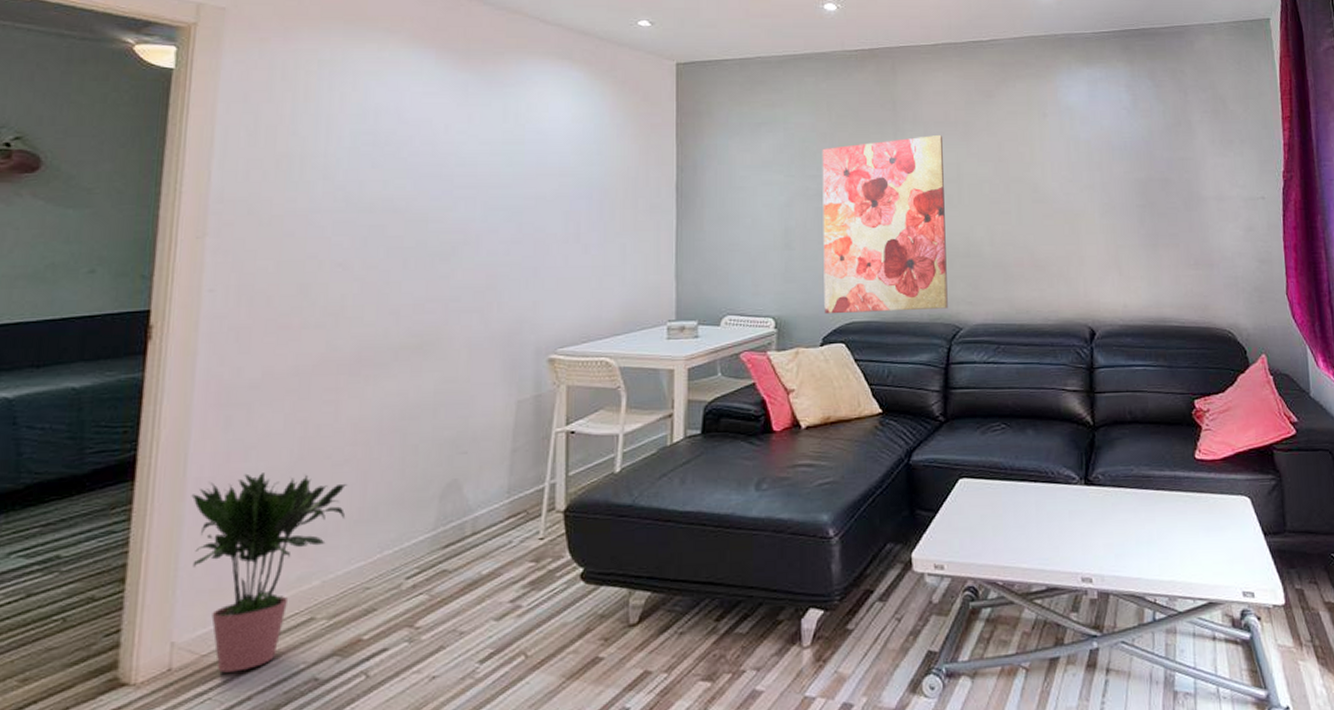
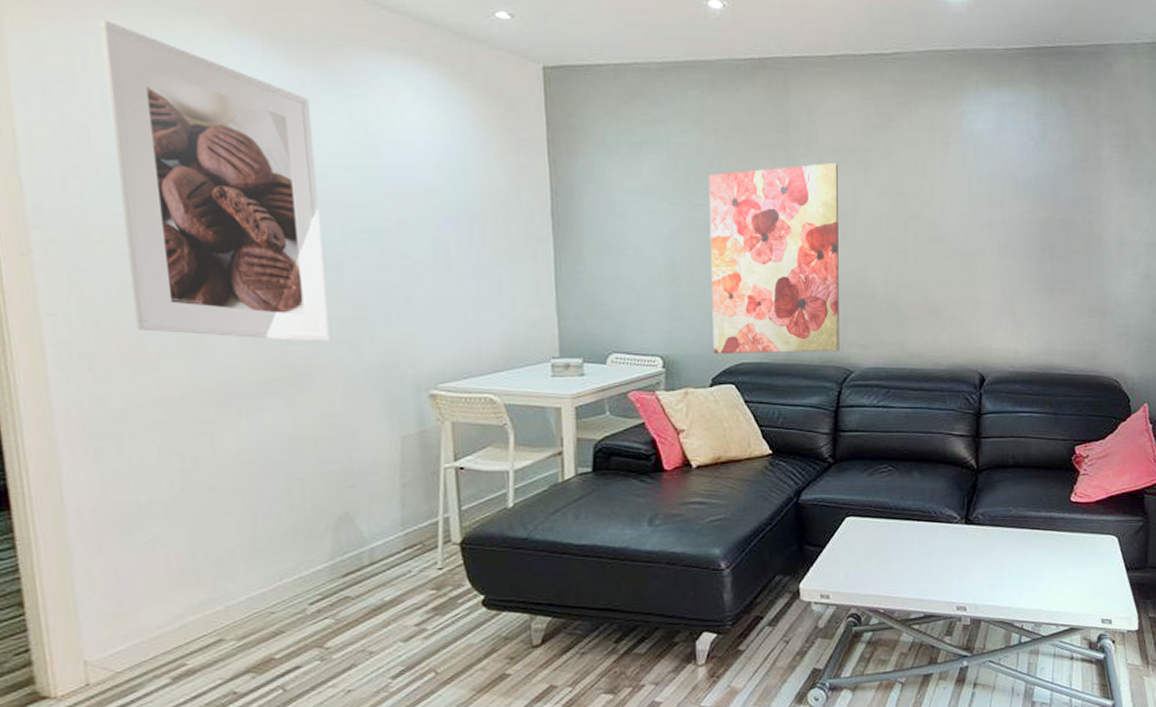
potted plant: present [191,473,347,673] -> none [74,504,240,687]
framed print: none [286,40,470,311] -> present [101,20,330,343]

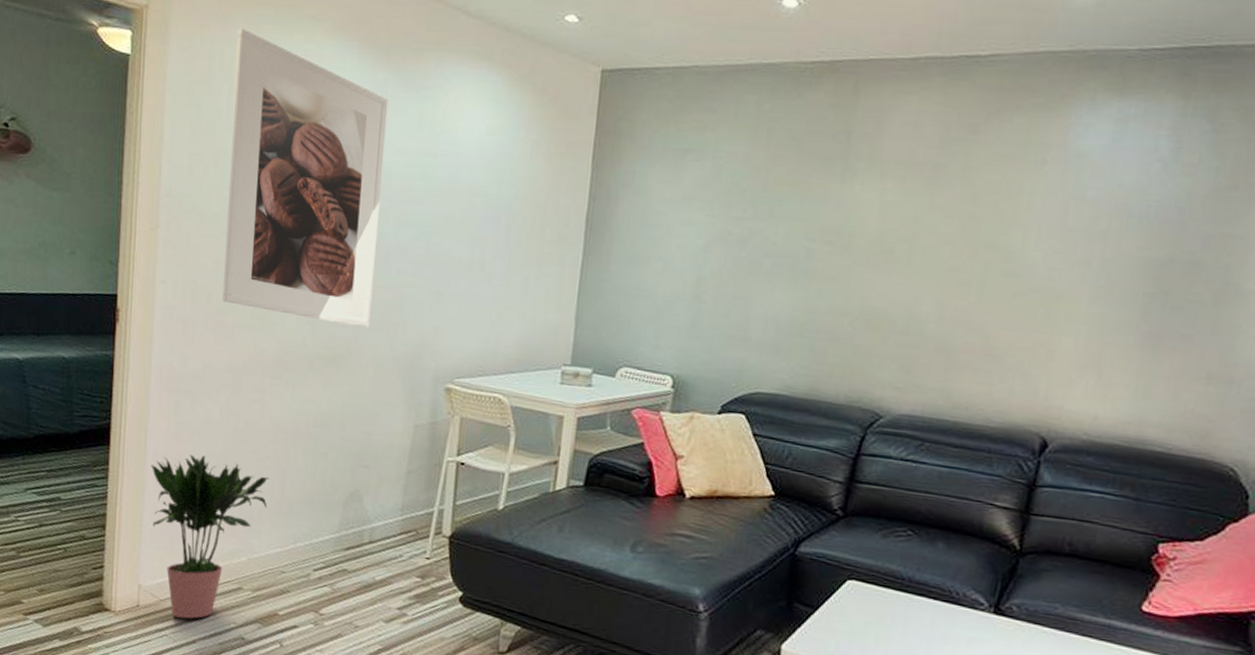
potted plant: none [74,504,240,687] -> present [150,454,269,619]
wall art: present [708,162,839,355] -> none [728,178,902,392]

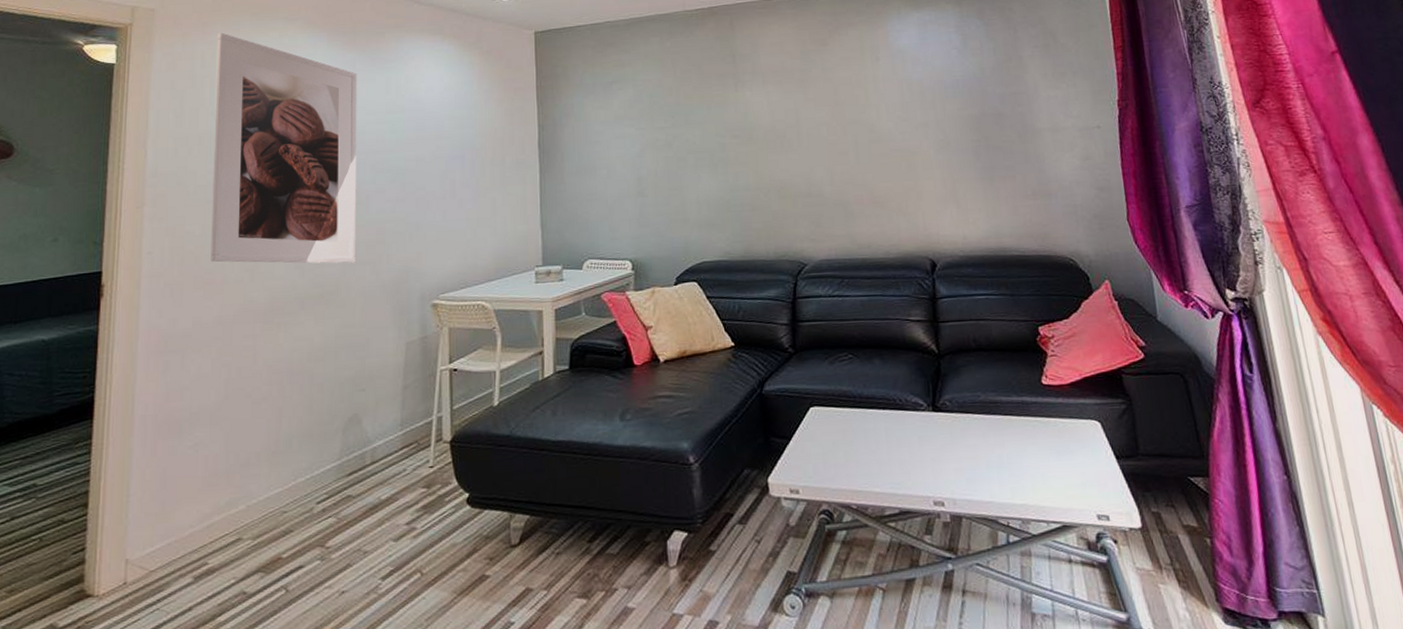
potted plant: present [150,454,269,619] -> none [138,410,265,586]

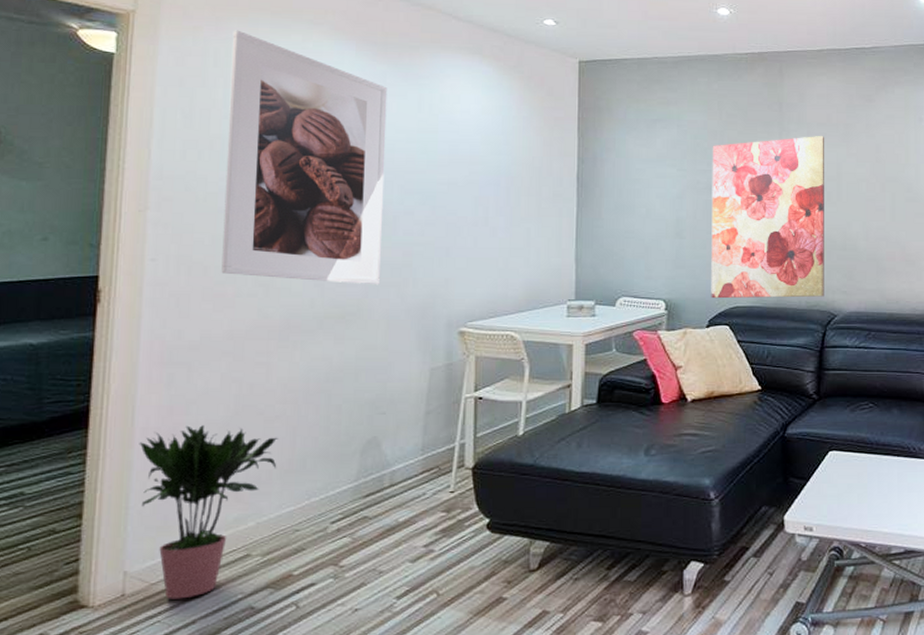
potted plant: none [138,410,265,586] -> present [139,425,278,599]
wall art: none [668,83,793,256] -> present [711,135,824,299]

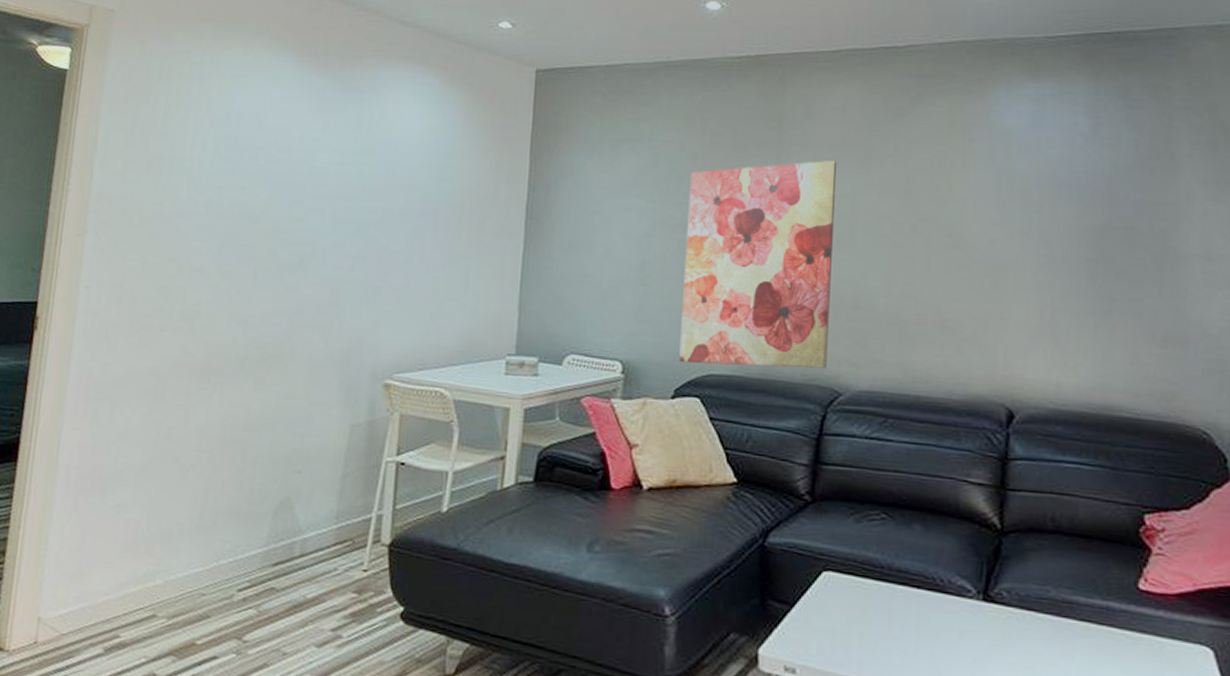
potted plant: present [139,425,278,599] -> none [59,467,192,655]
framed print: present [221,30,388,285] -> none [149,42,326,326]

